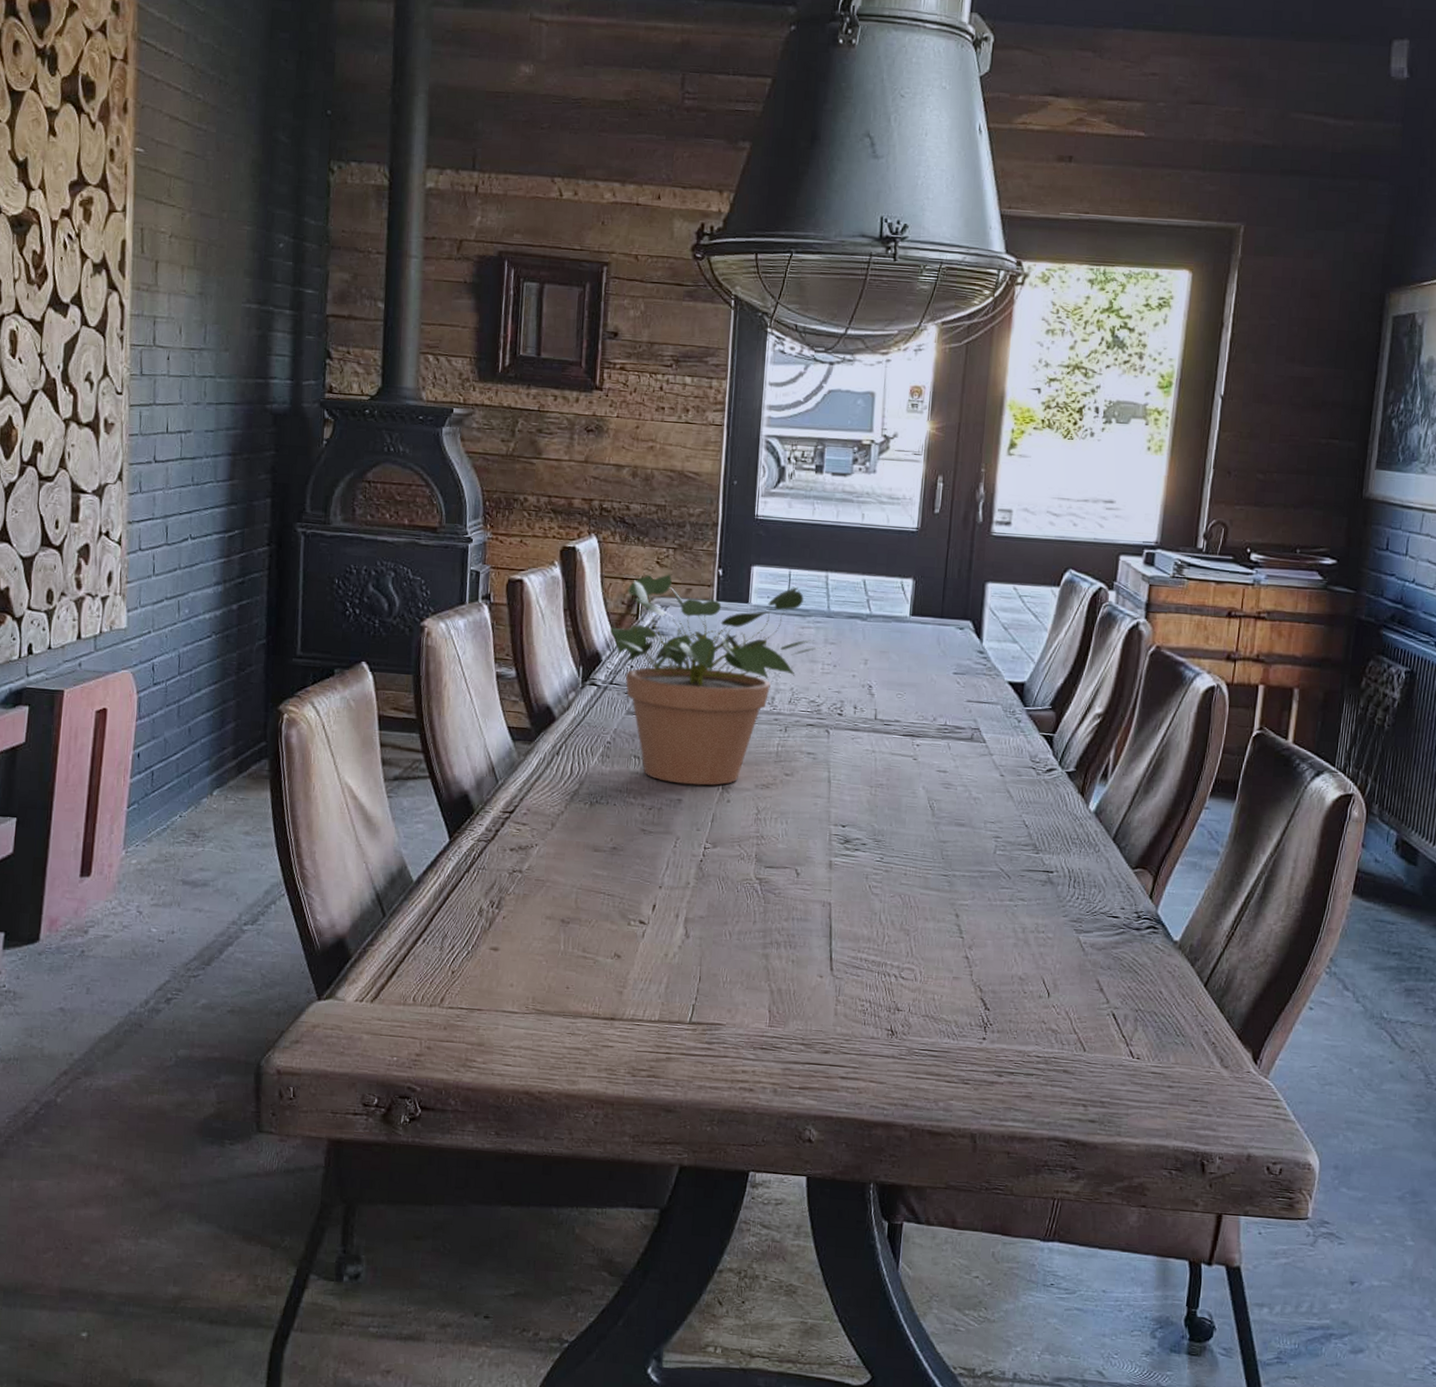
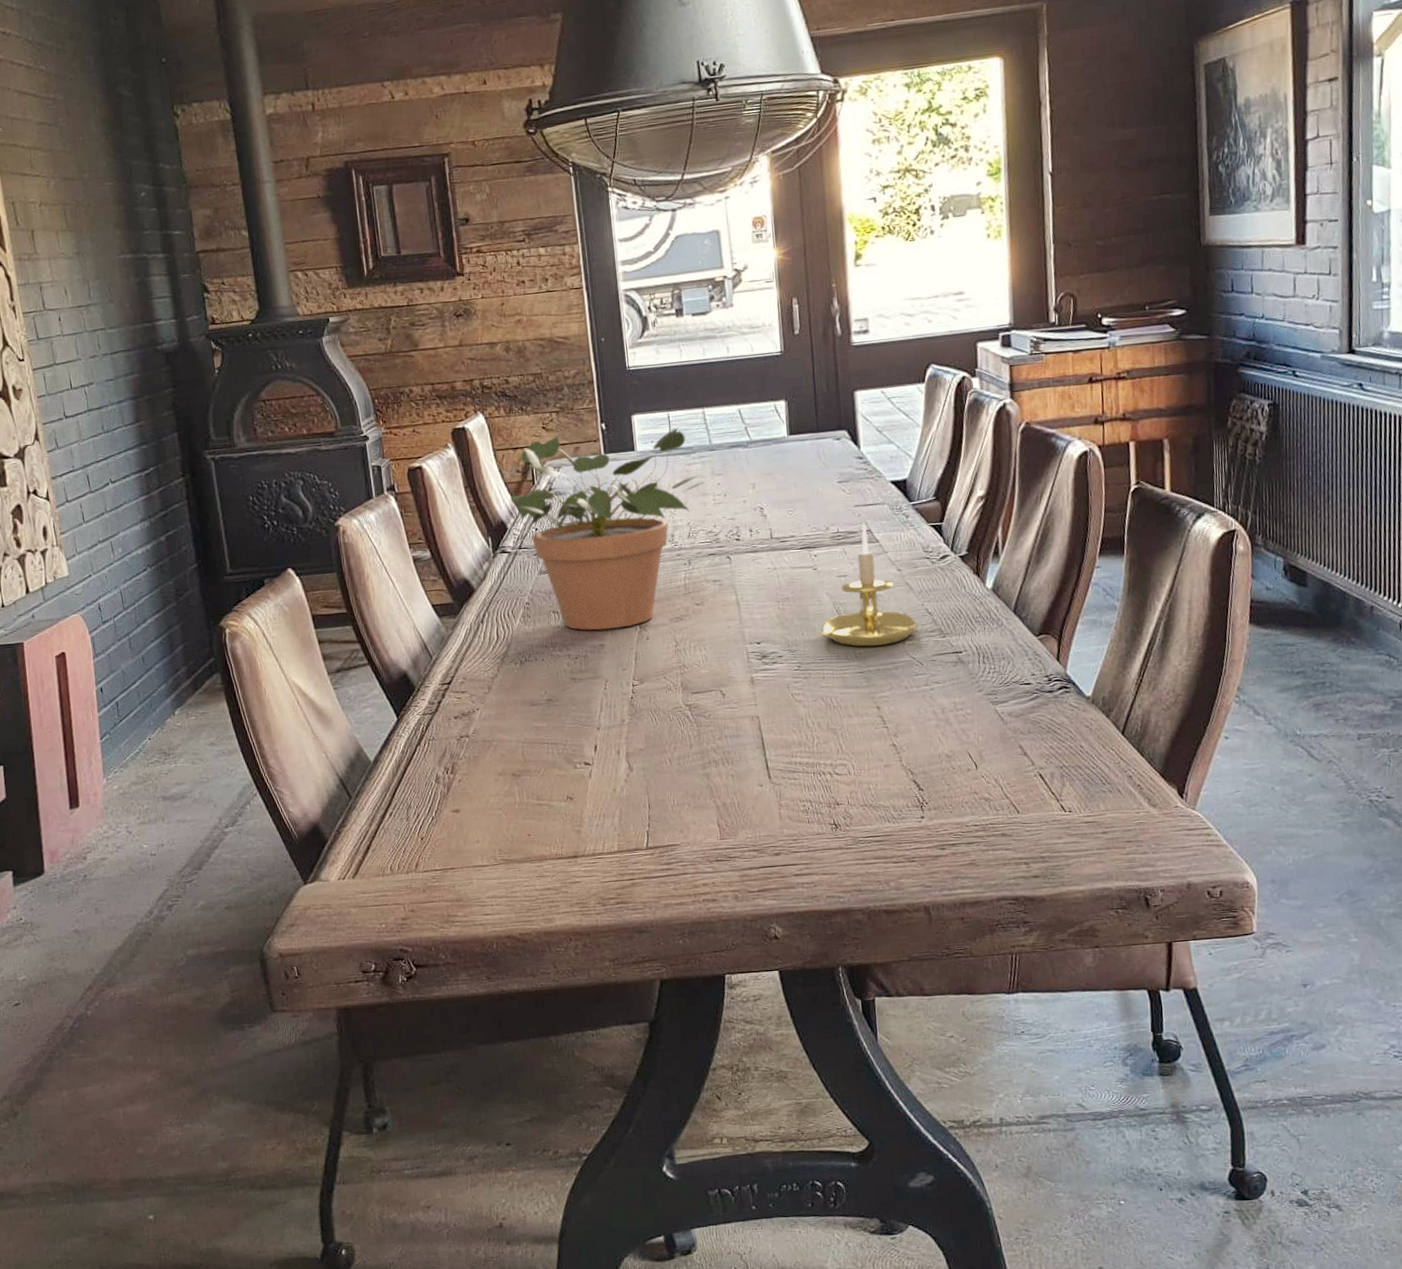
candle holder: none [912,719,1013,851] -> present [822,522,919,647]

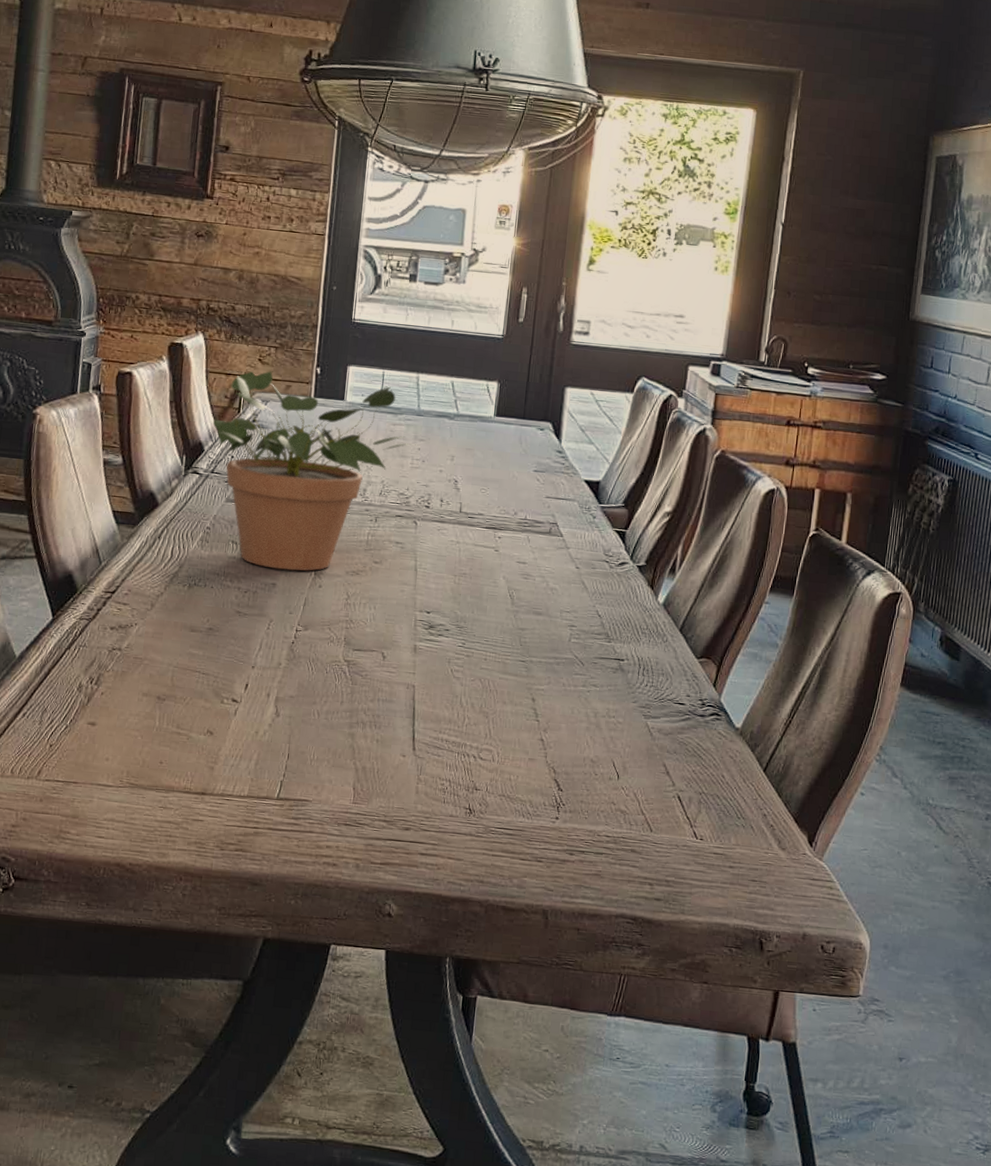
candle holder: present [822,522,919,647] -> none [492,514,587,639]

